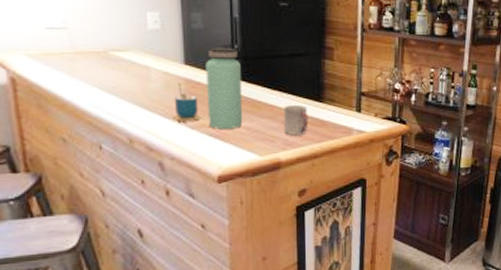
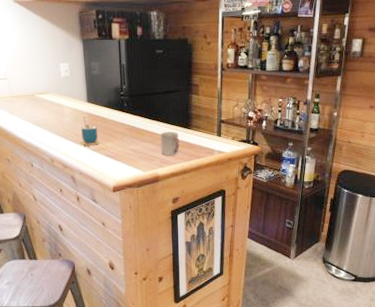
bottle: present [206,47,243,129] -> none [102,88,131,151]

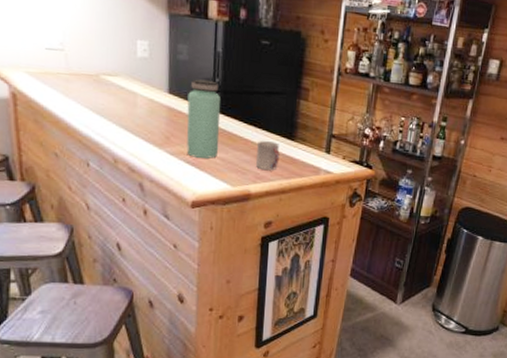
cup: present [81,117,100,146] -> none [155,111,180,148]
bottle: none [102,88,131,151] -> present [186,79,221,159]

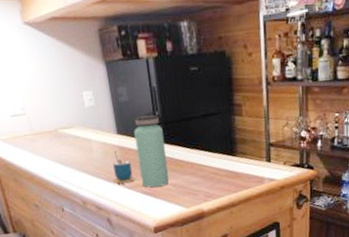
cup: none [155,111,180,148] -> present [113,151,135,184]
cup: present [256,141,280,171] -> none [202,160,225,189]

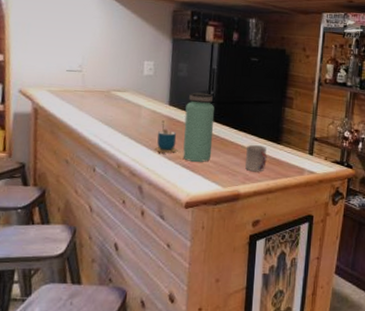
cup: none [202,160,225,189] -> present [245,145,267,172]

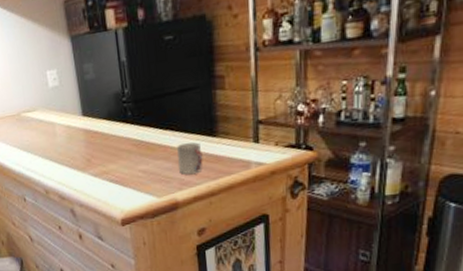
cup: present [155,120,177,154] -> none [78,134,101,172]
bottle: present [183,92,214,162] -> none [100,92,139,175]

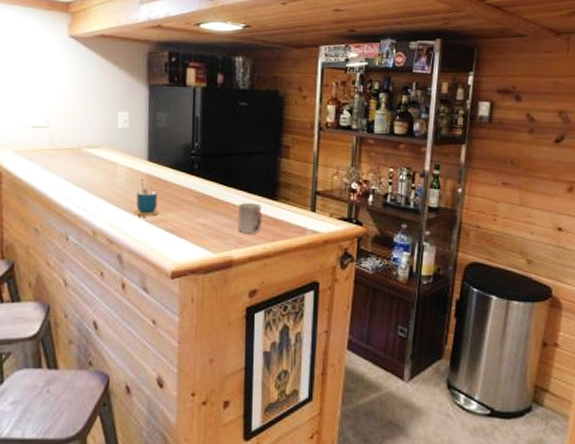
cup: none [78,134,101,172] -> present [135,179,159,217]

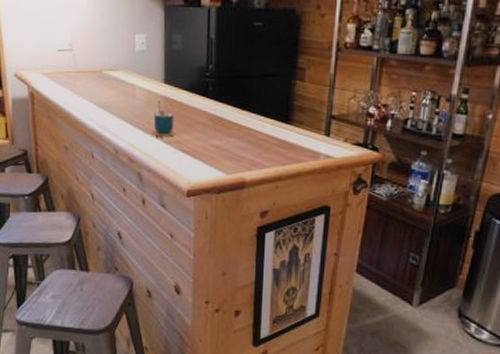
cup: present [238,203,262,234] -> none [251,126,275,157]

